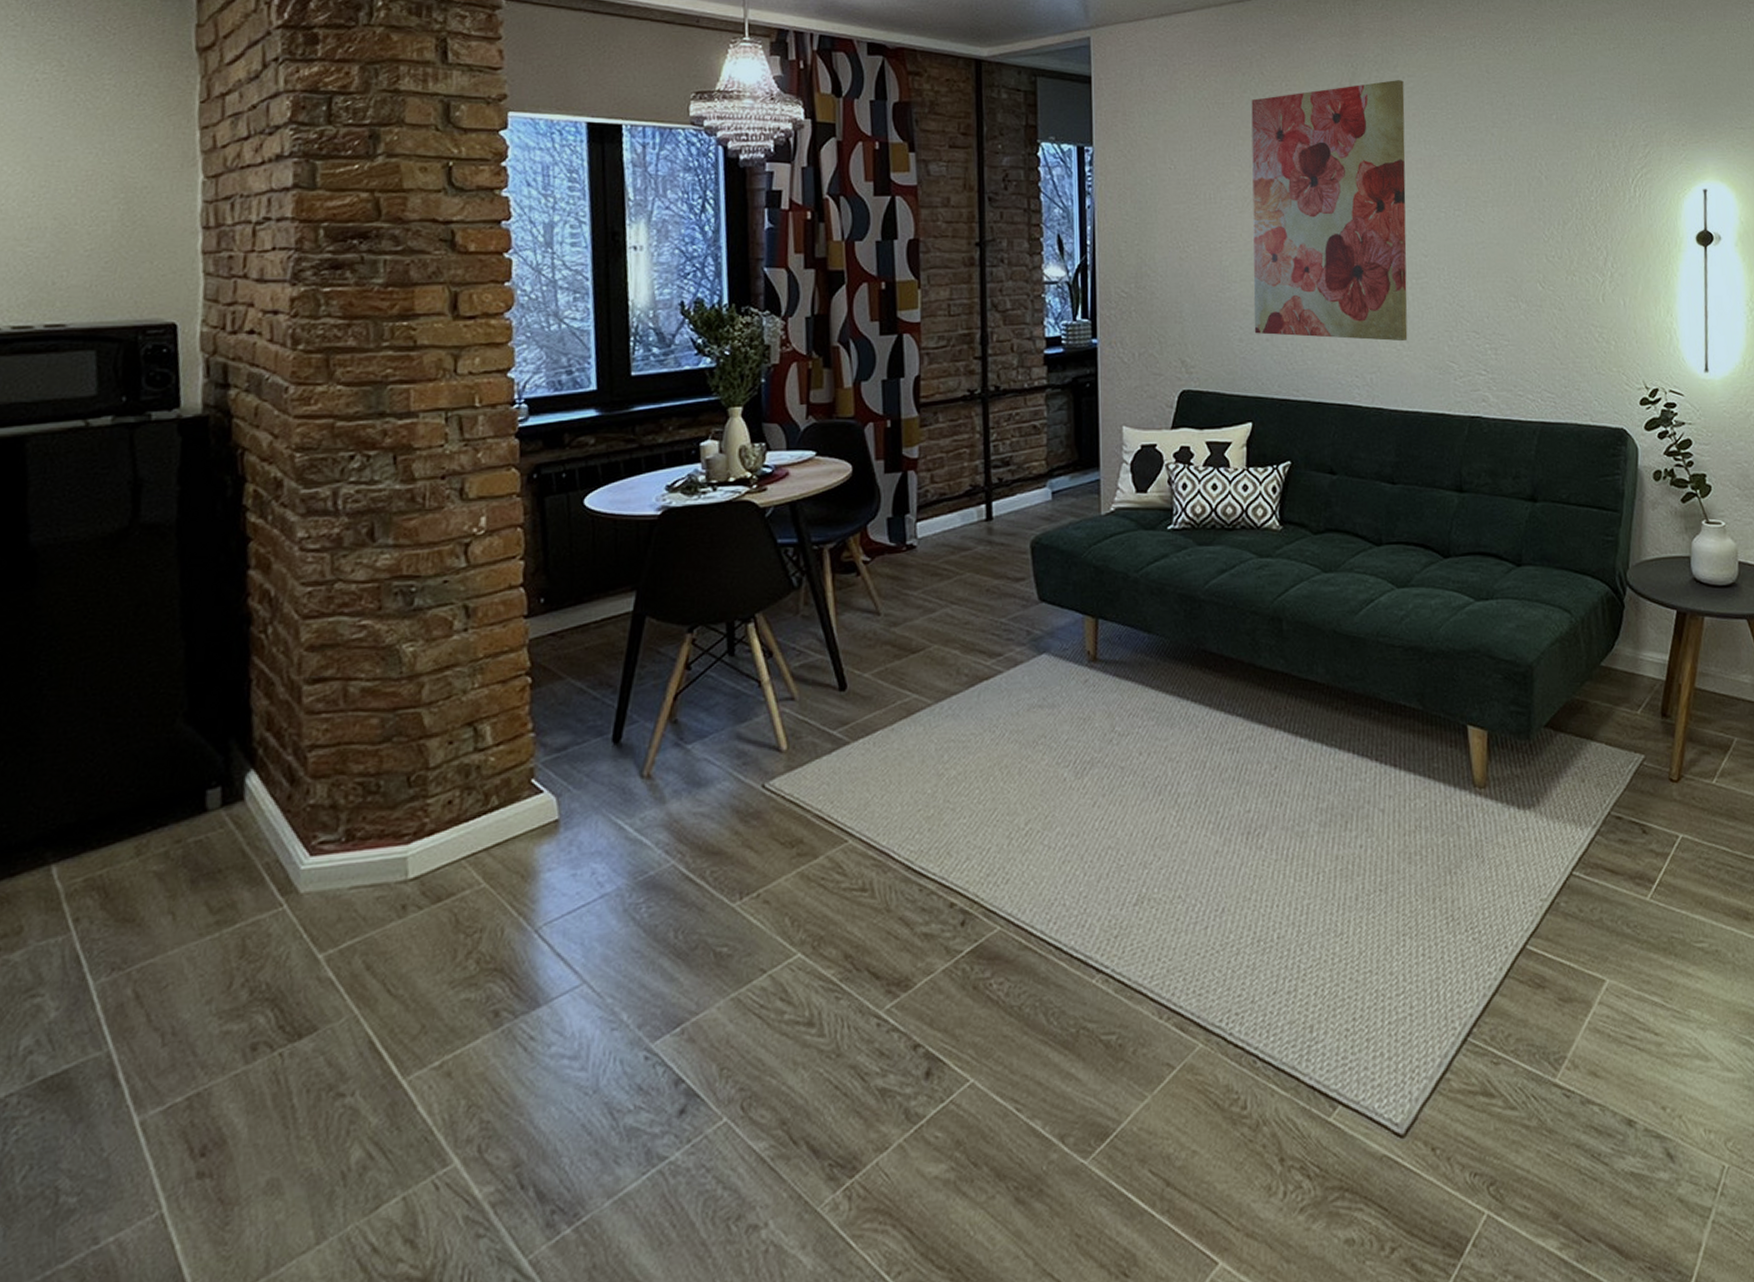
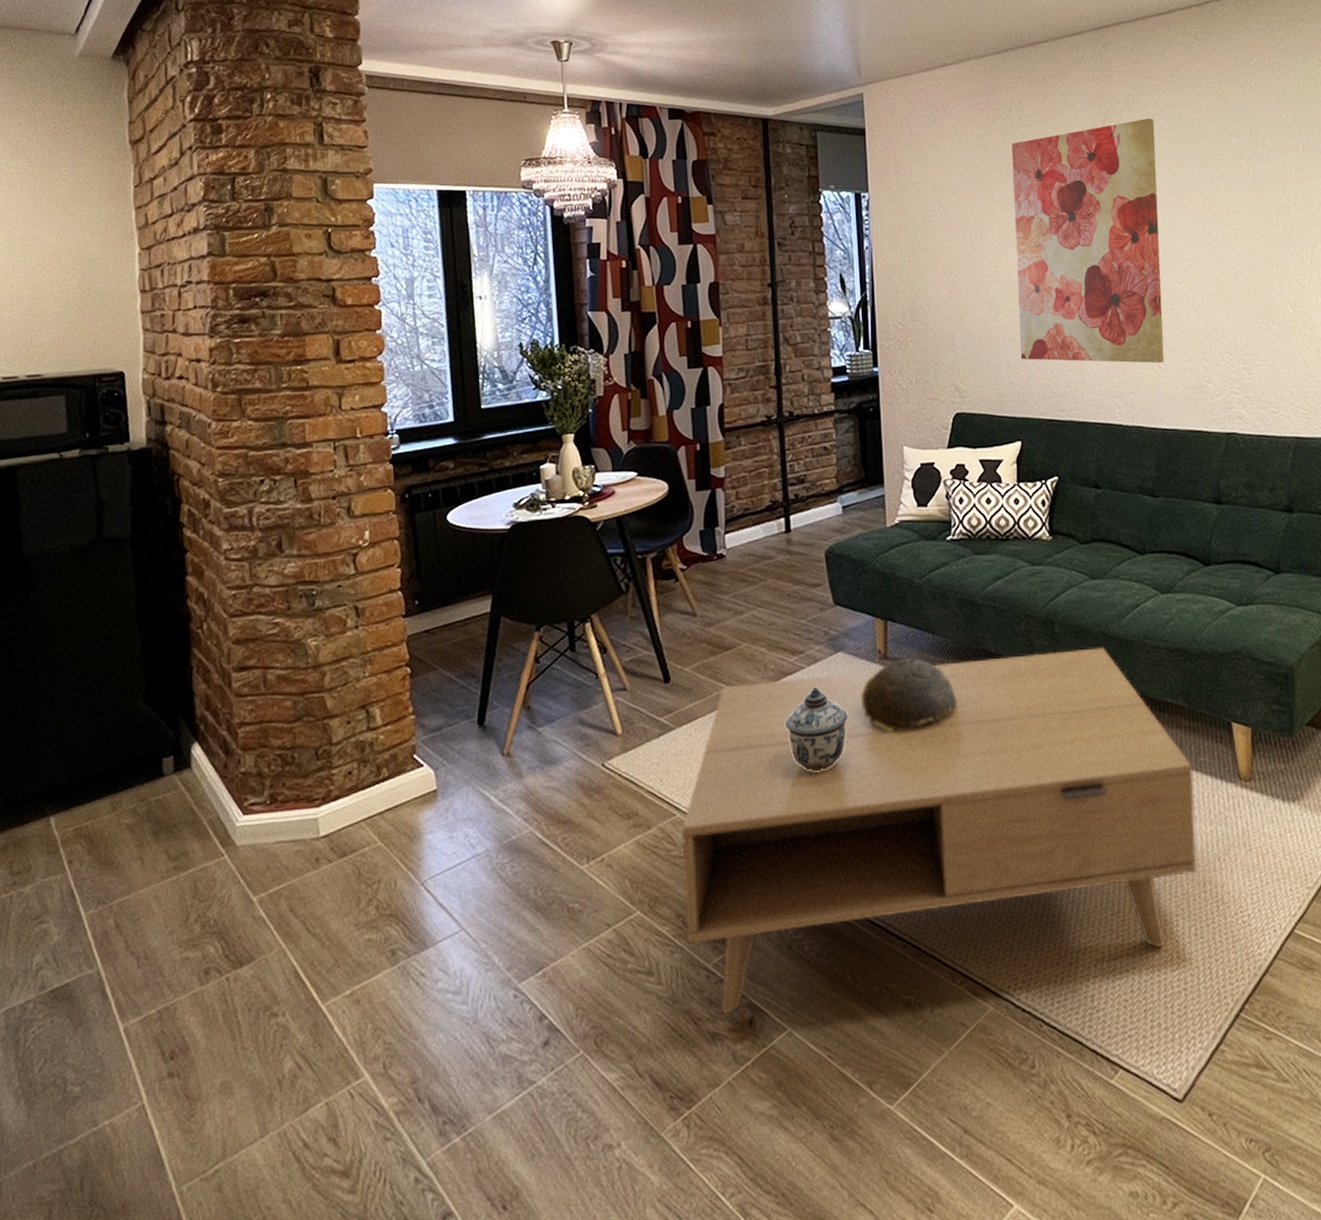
coffee table: none [853,645,1427,1067] -> present [681,646,1197,1014]
lidded jar: none [978,692,1050,788] -> present [784,686,848,771]
decorative bowl: none [1065,660,1173,744] -> present [860,658,957,734]

